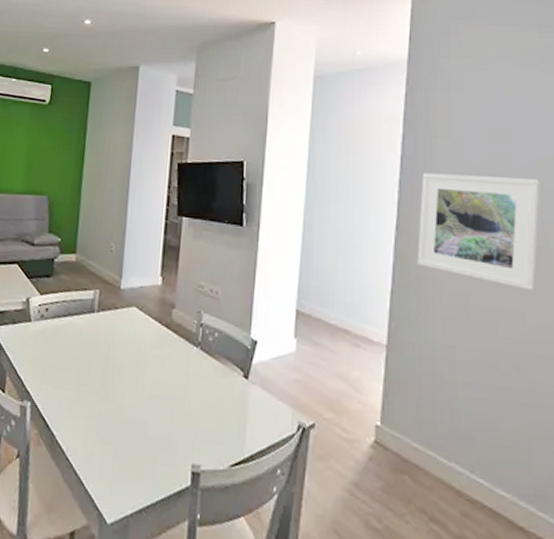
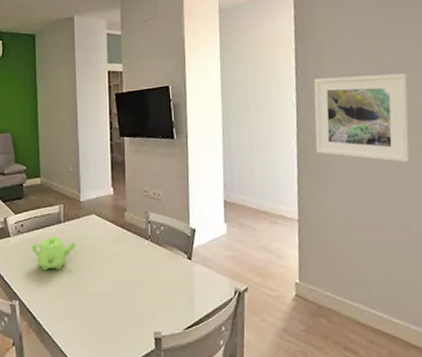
teapot: none [54,327,108,370] -> present [31,235,76,271]

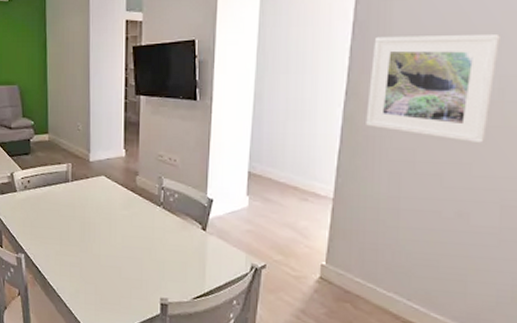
teapot: present [31,235,76,271] -> none [38,194,83,228]

